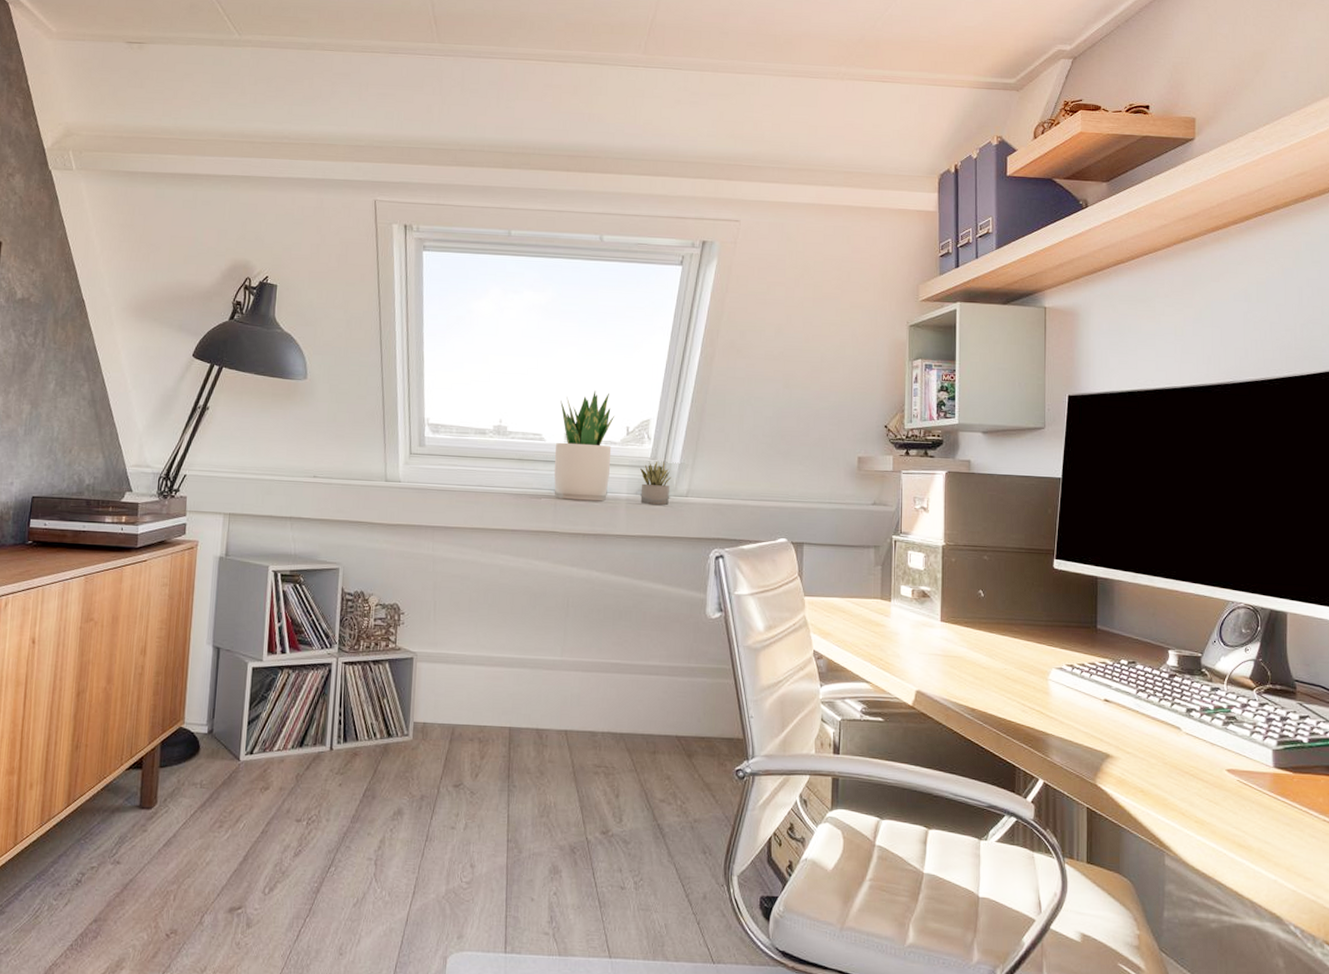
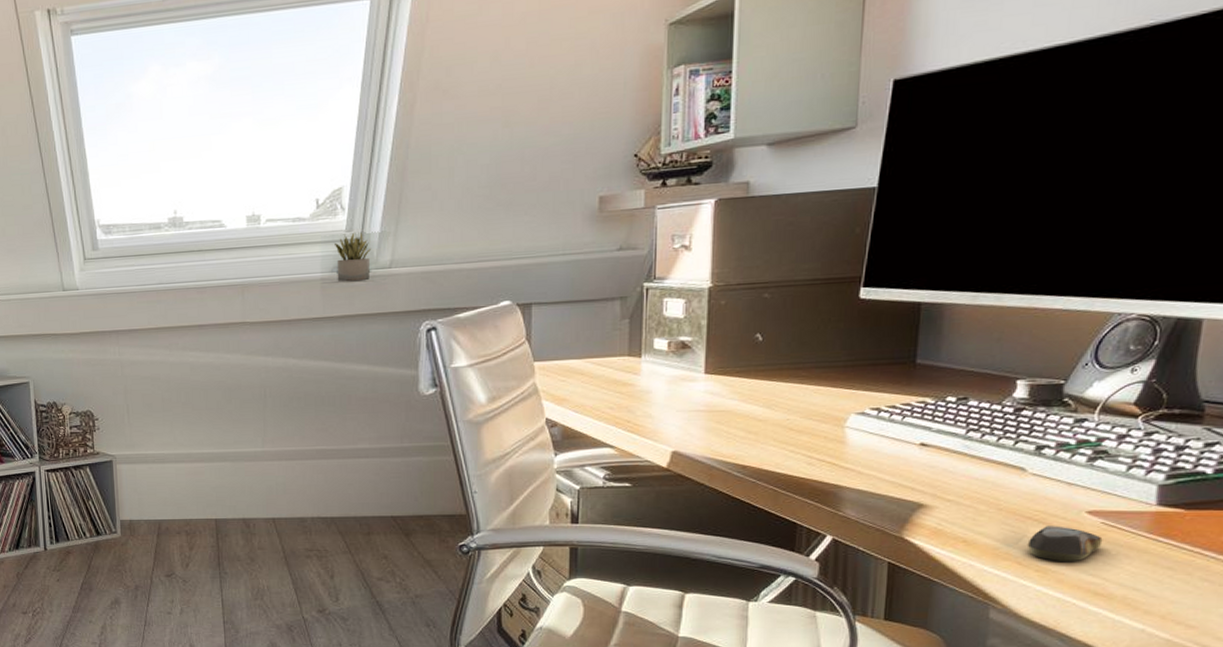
planter: present [554,391,615,502] -> none [237,164,302,288]
computer mouse: none [1187,781,1240,814] -> present [1027,526,1103,561]

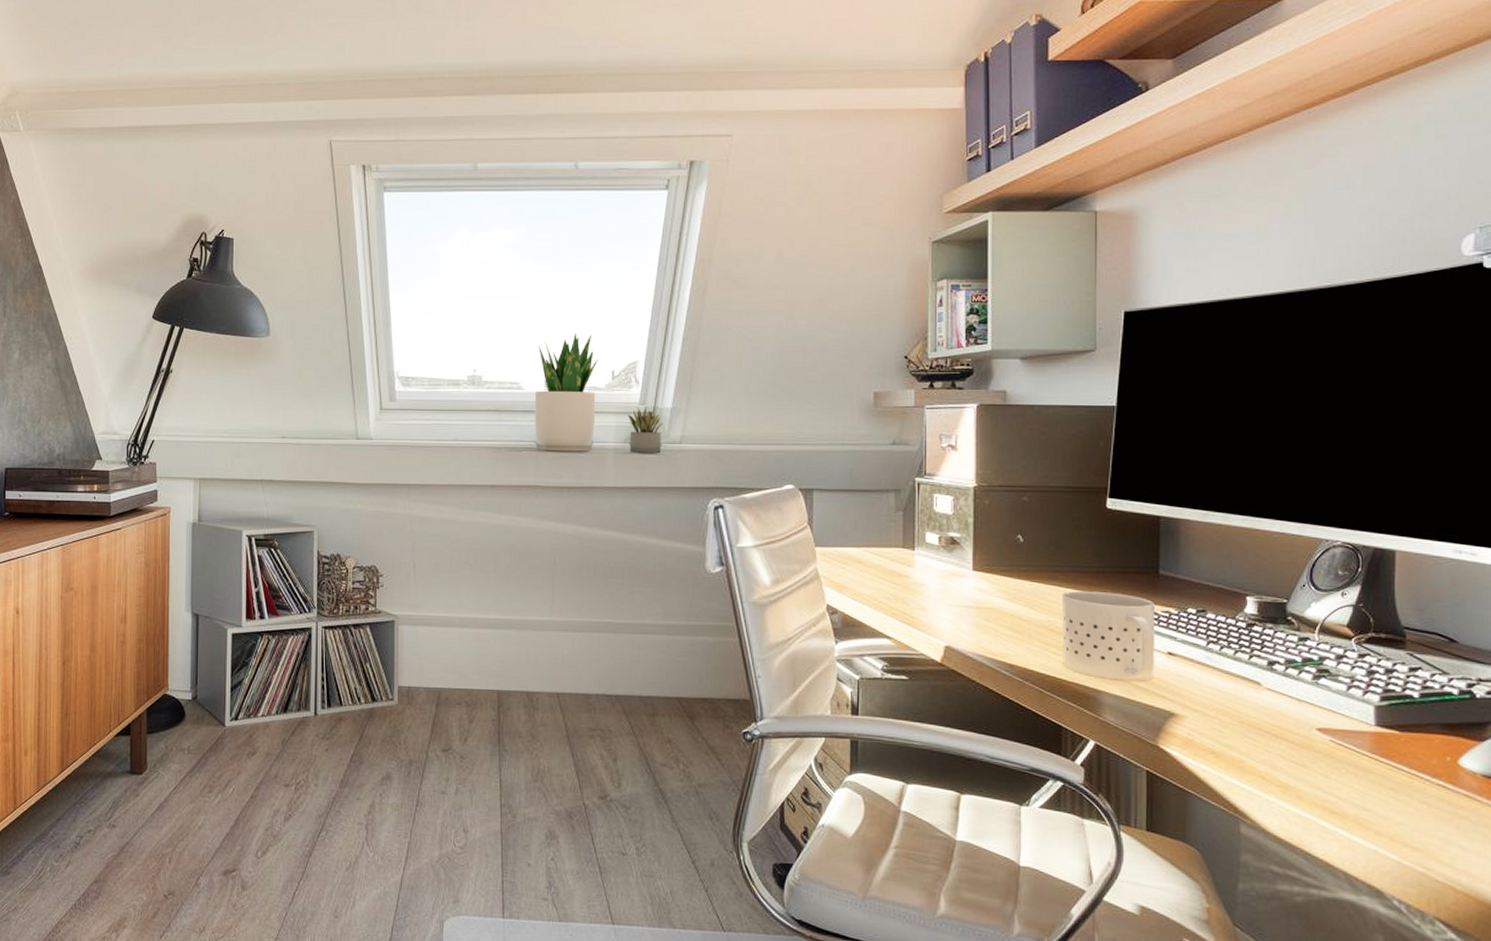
planter: none [237,164,302,288] -> present [534,333,599,452]
mug: none [800,386,910,476] -> present [1061,590,1156,682]
computer mouse: present [1027,526,1103,561] -> none [1268,741,1333,778]

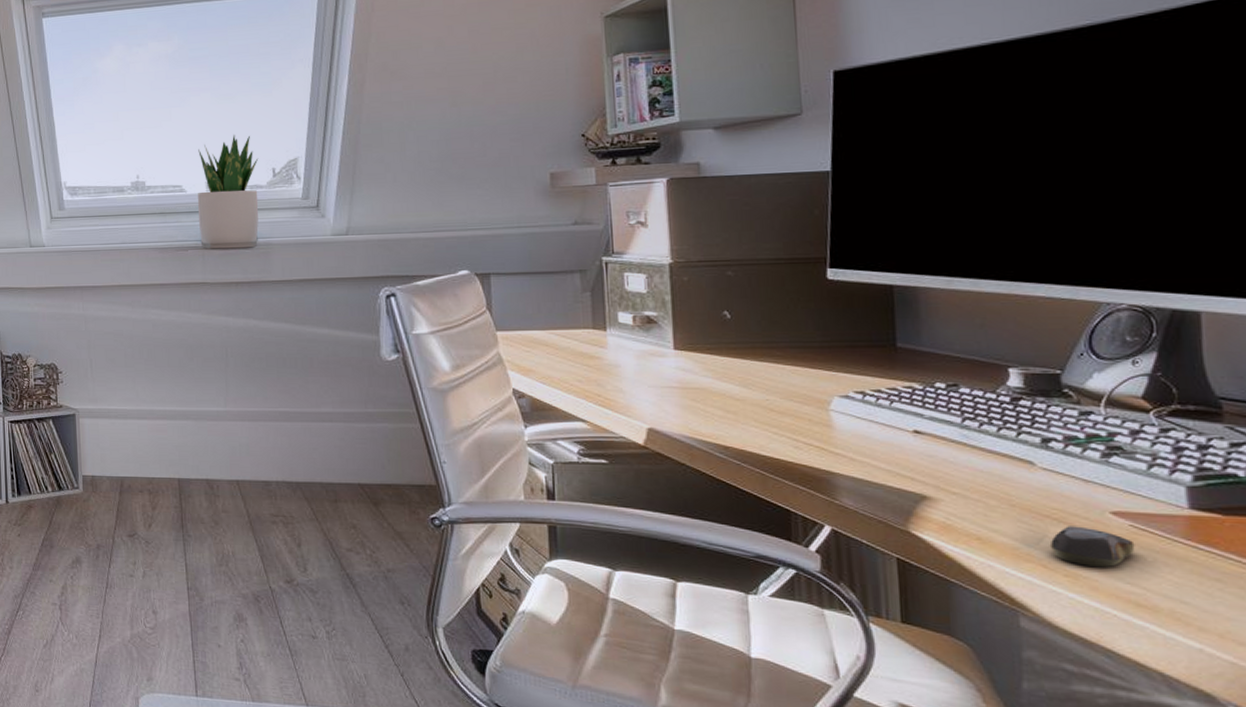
succulent plant: present [628,405,664,454] -> none [292,200,328,247]
mug: present [1061,590,1156,682] -> none [780,367,899,463]
computer mouse: none [1268,741,1333,778] -> present [1049,526,1135,567]

